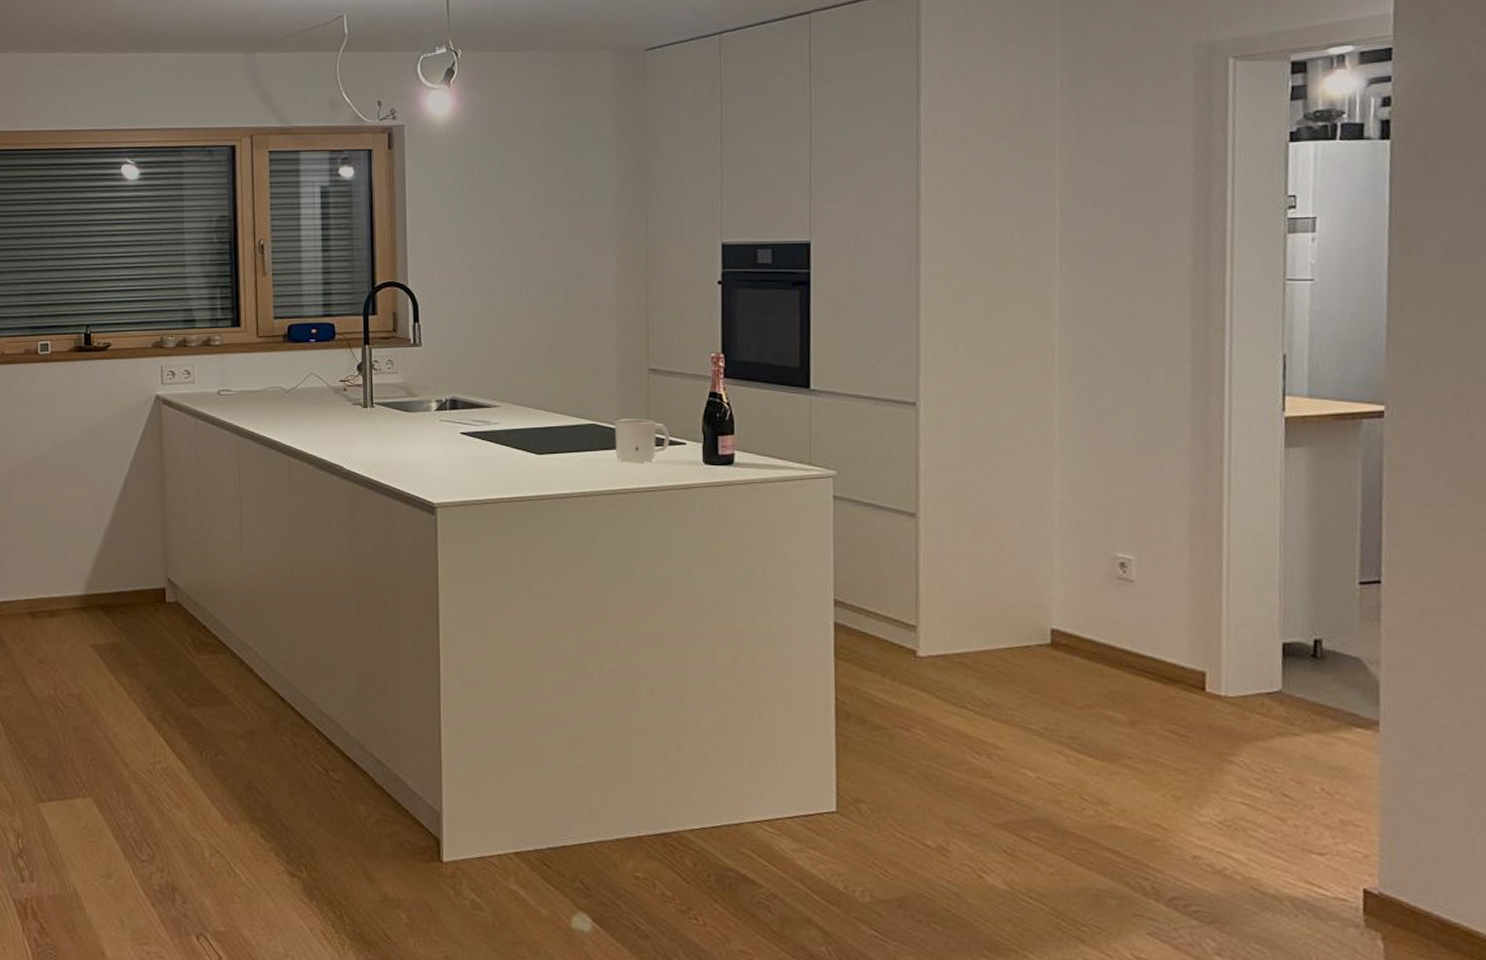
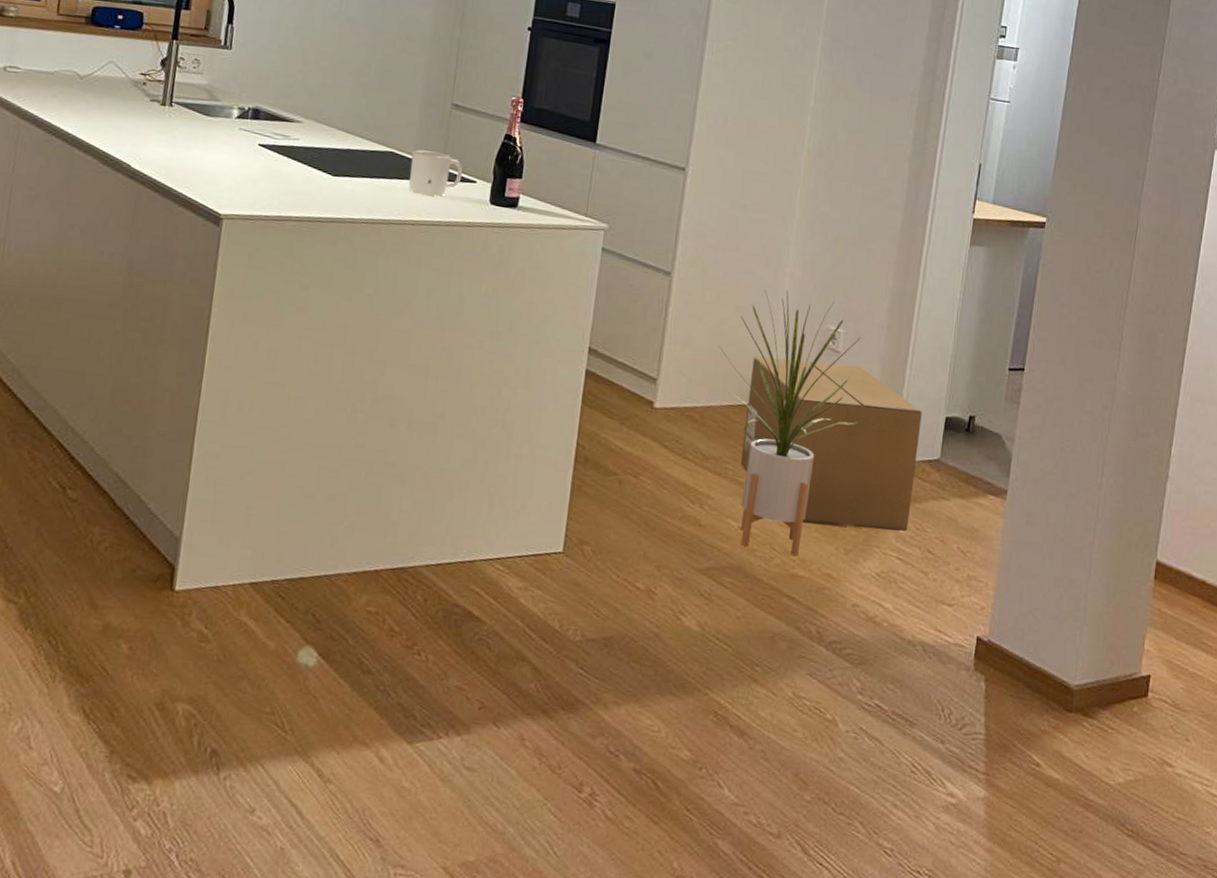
house plant: none [985,519,1169,807] -> present [720,290,862,557]
box: none [1027,593,1252,774] -> present [741,357,922,532]

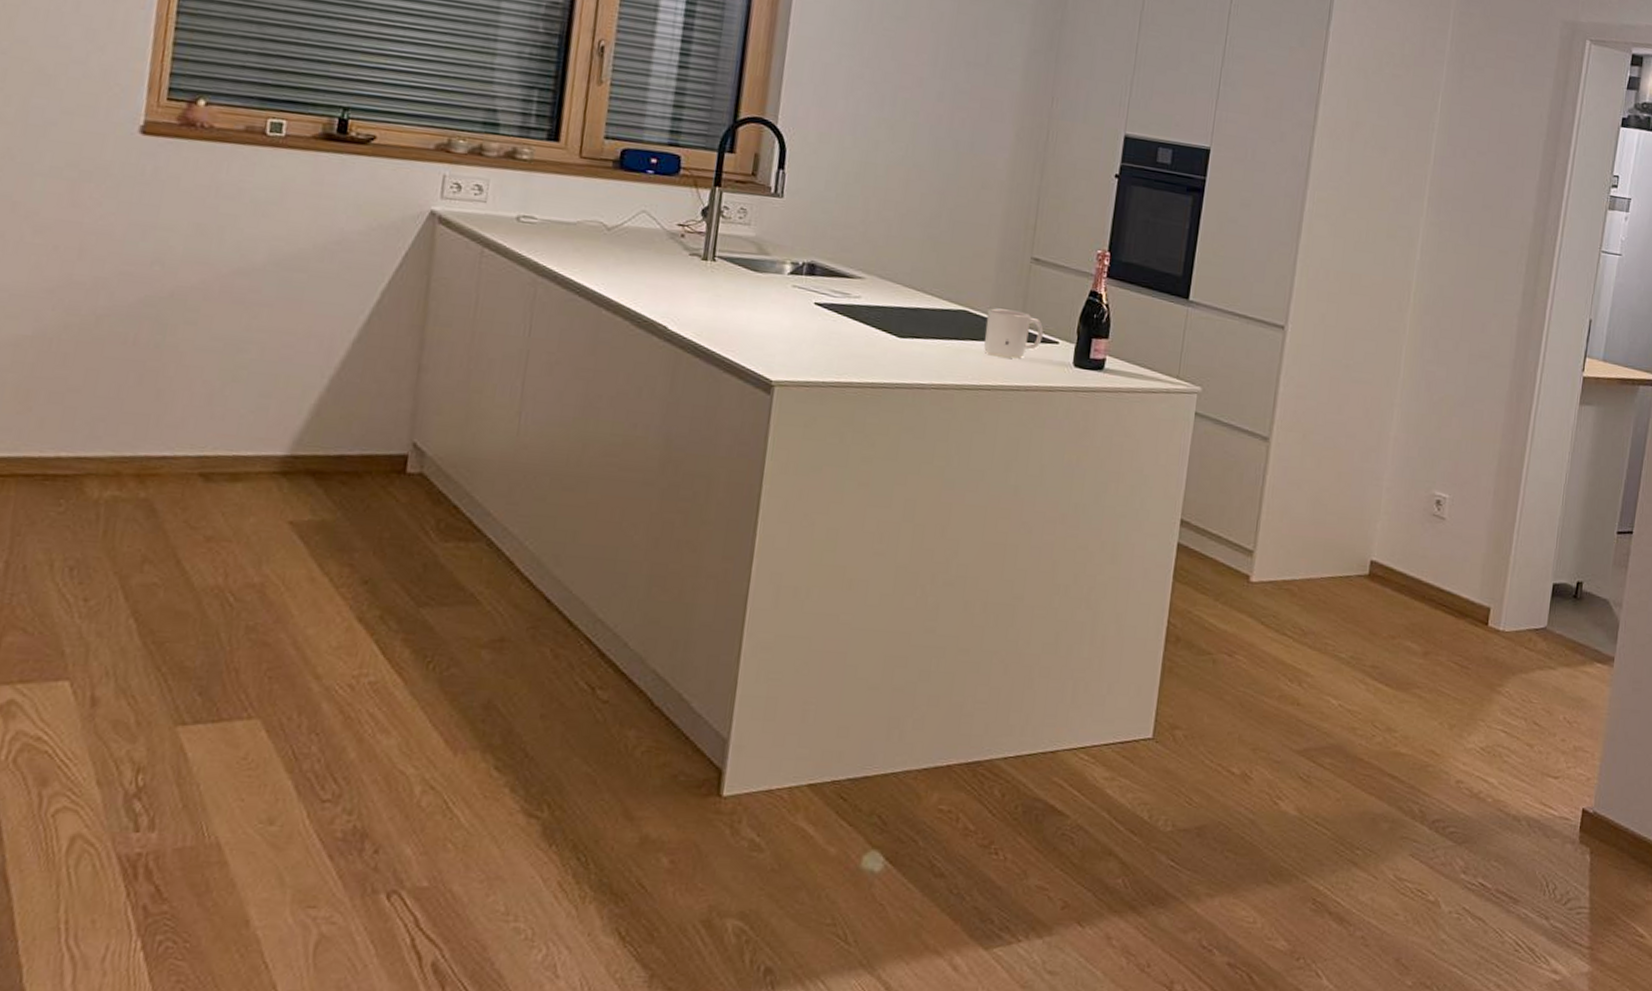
house plant: present [720,290,862,557] -> none [1320,454,1468,734]
box: present [741,357,922,532] -> none [1341,525,1529,704]

